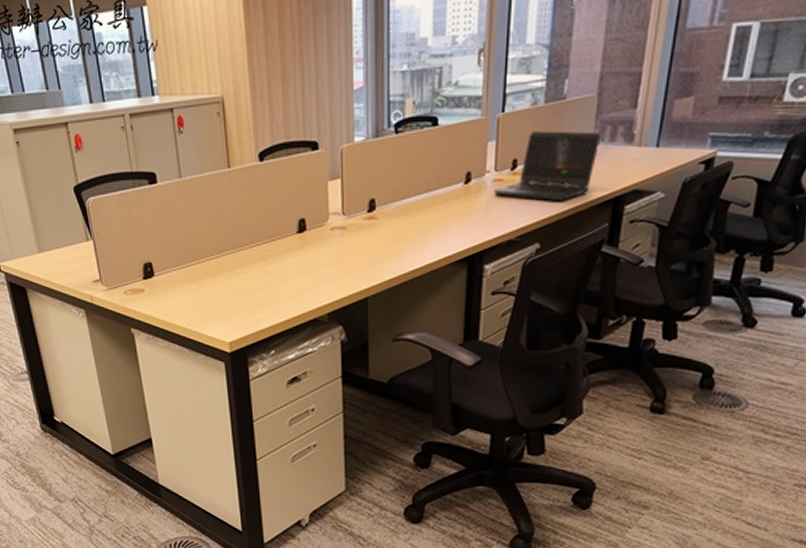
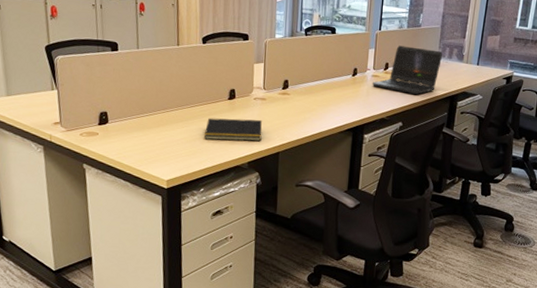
notepad: none [271,256,344,287] -> present [204,118,262,142]

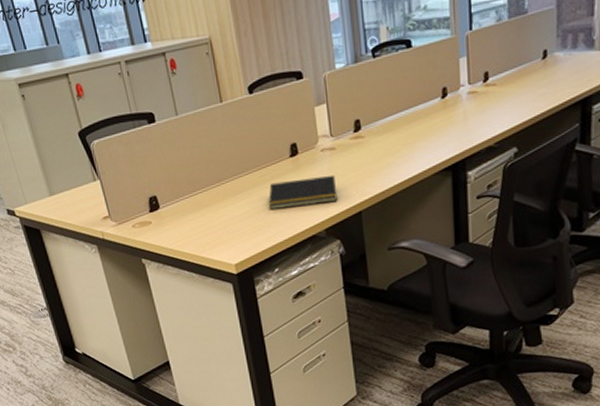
laptop computer: present [372,45,443,95] -> none [469,41,564,108]

